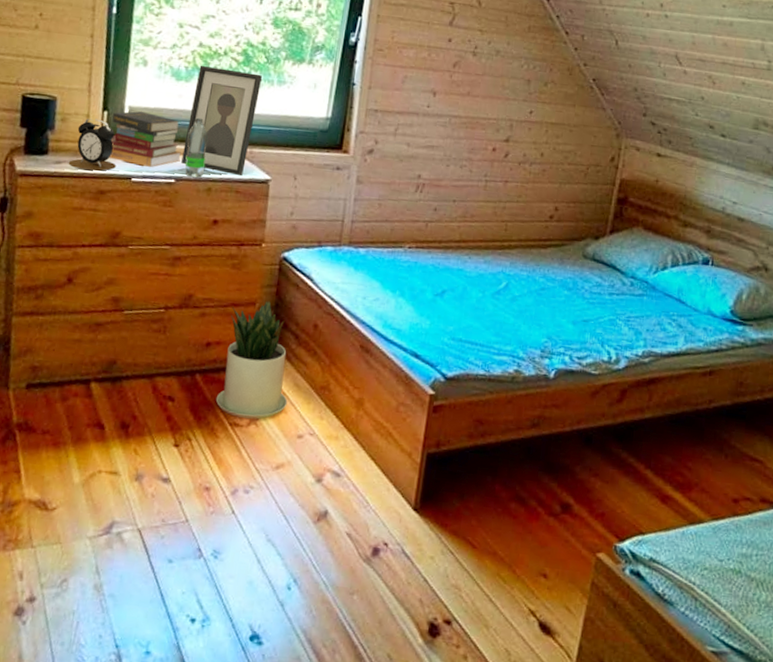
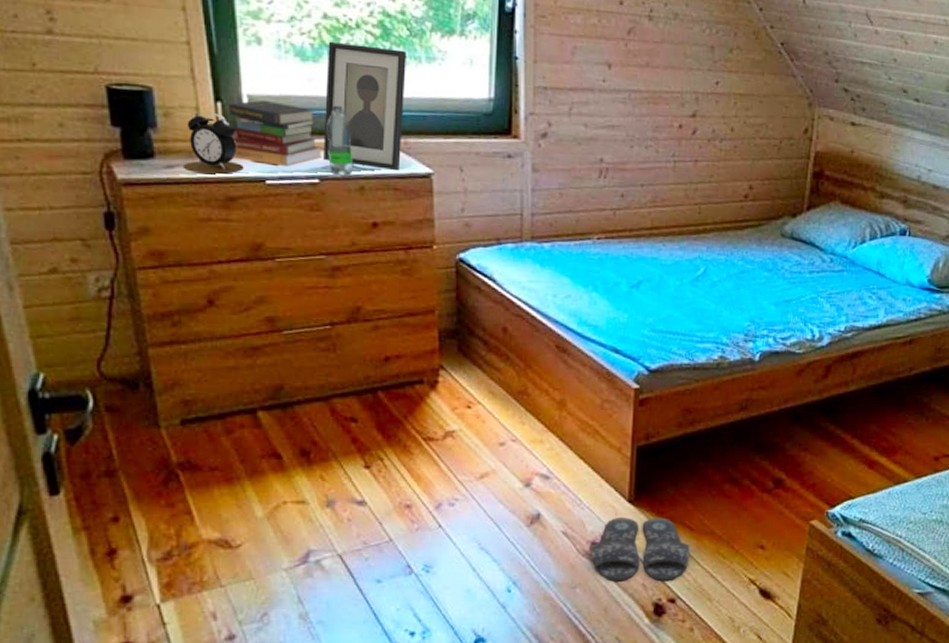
planter: present [215,301,288,419] -> none [404,307,484,431]
slippers: none [371,524,471,600] -> present [591,518,690,582]

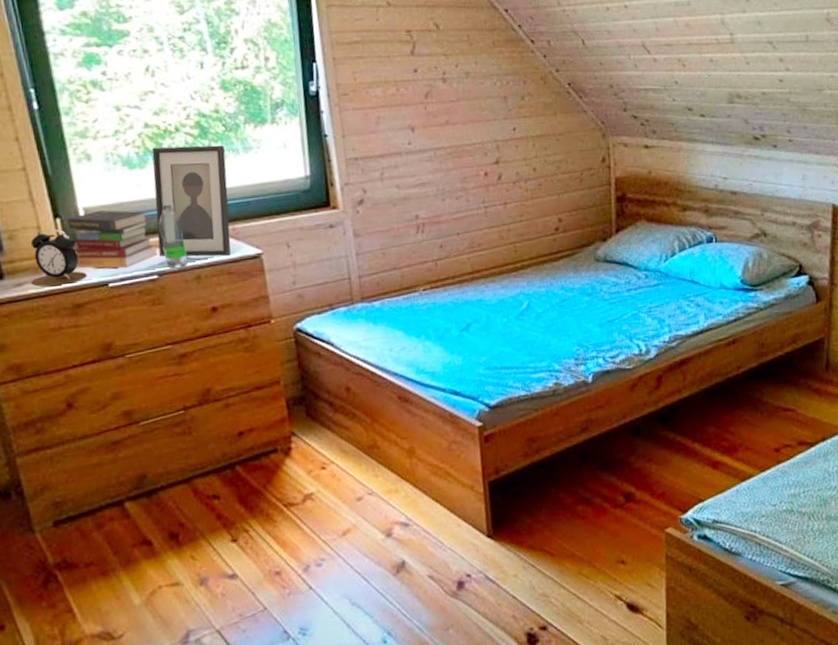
slippers: present [591,518,690,582] -> none [458,547,554,617]

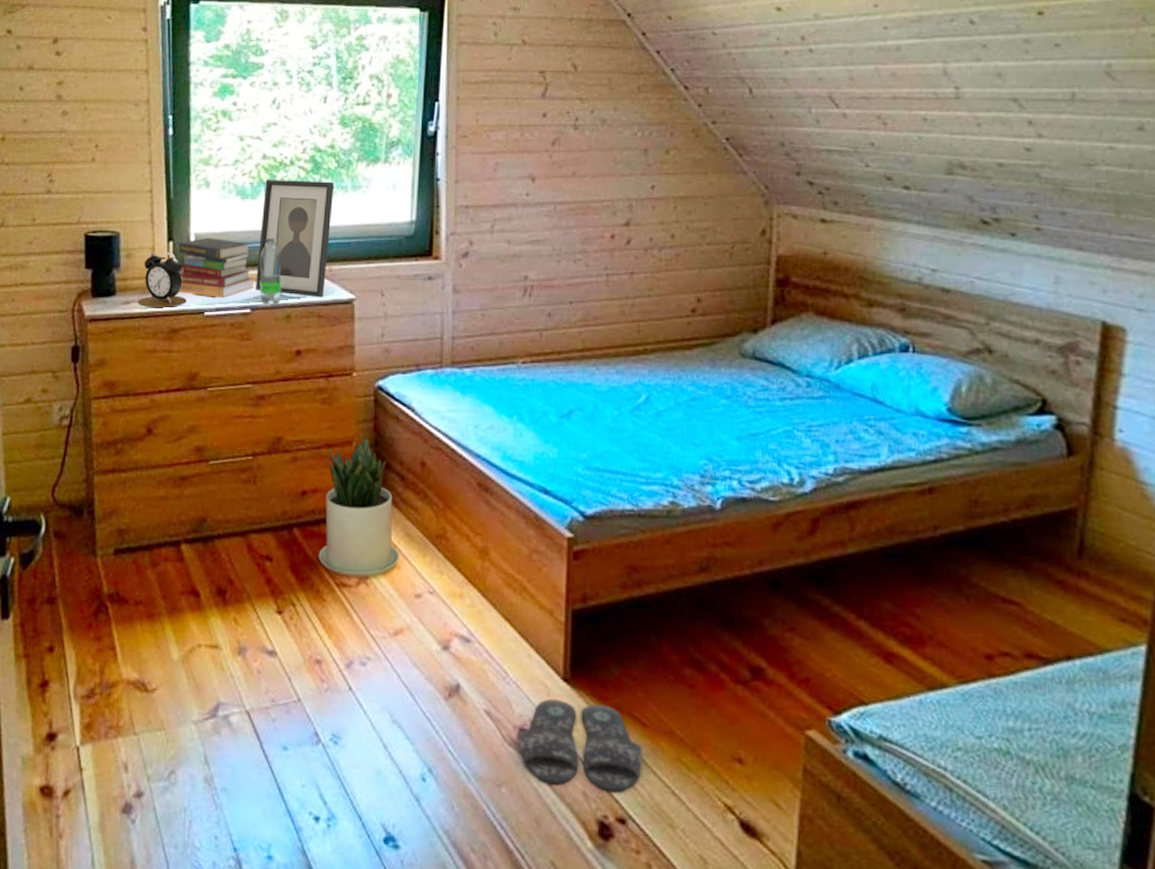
planter: none [256,376,339,497] -> present [318,438,400,578]
slippers: none [458,547,554,617] -> present [519,699,642,793]

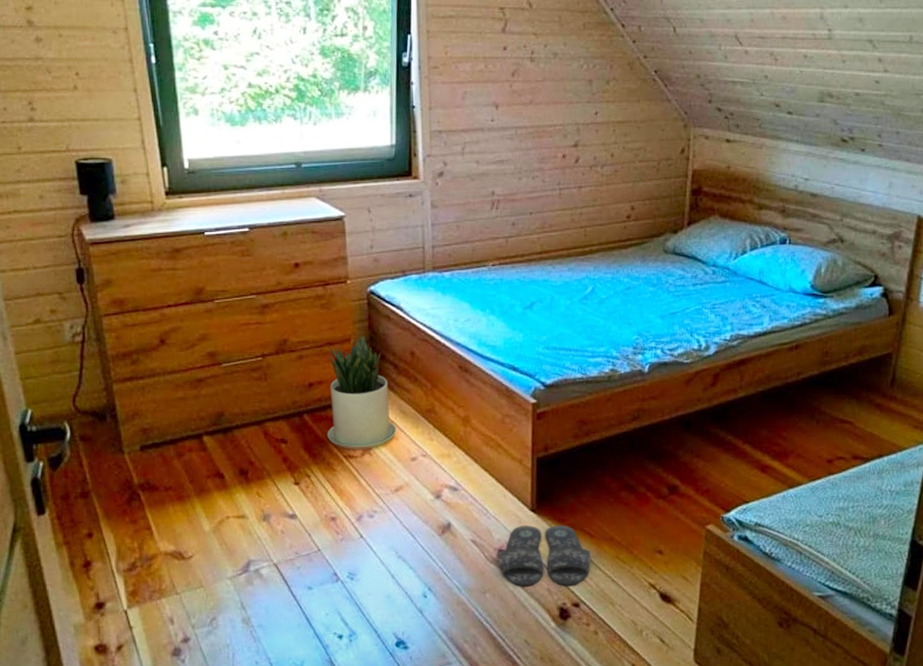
alarm clock: present [137,251,187,309] -> none [137,176,187,230]
books: present [178,237,255,299] -> none [173,162,251,220]
picture frame: present [255,179,335,298] -> none [251,106,320,216]
bottle: present [259,237,282,306] -> none [253,162,277,224]

